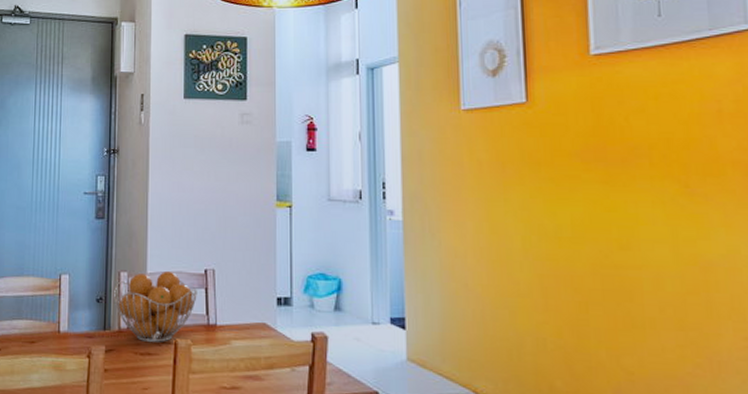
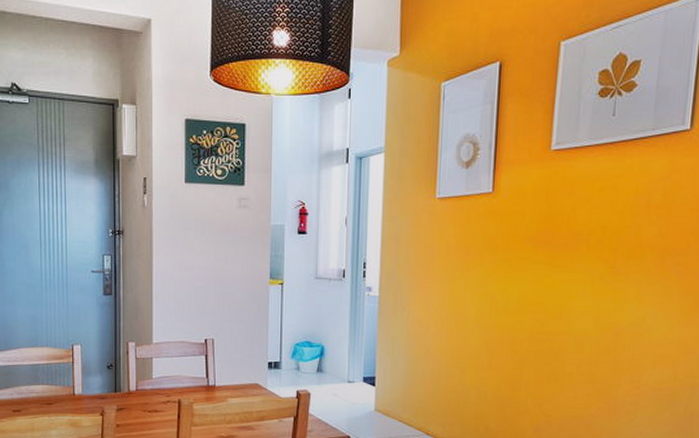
fruit basket: present [113,271,197,343] -> none [122,341,198,402]

